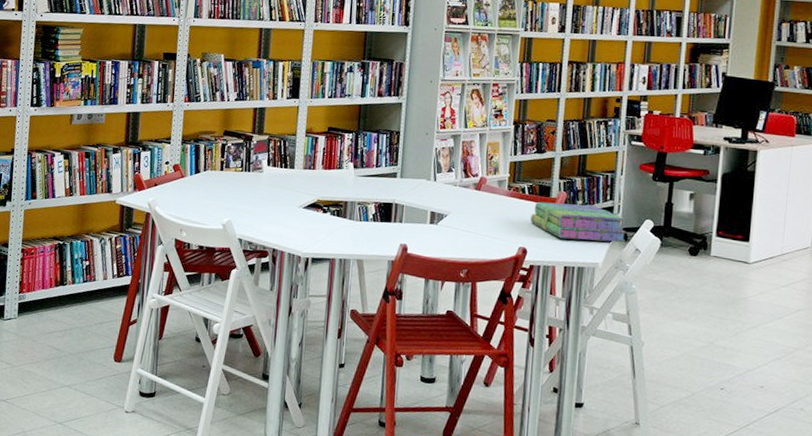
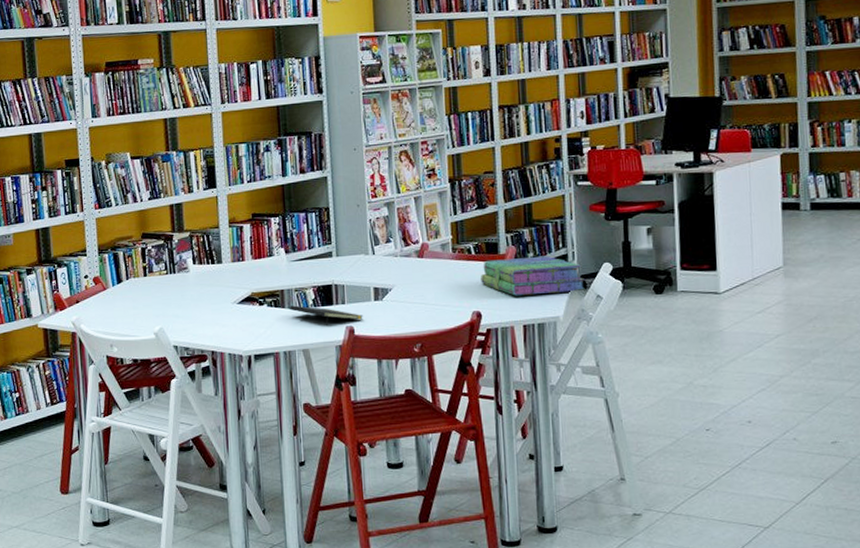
notepad: none [350,217,417,240] -> present [290,305,363,325]

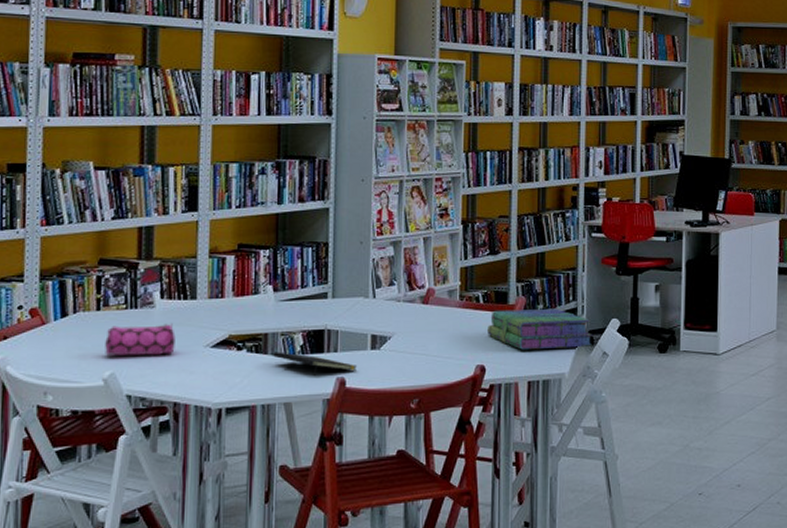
pencil case: none [153,284,208,313] -> present [105,322,175,355]

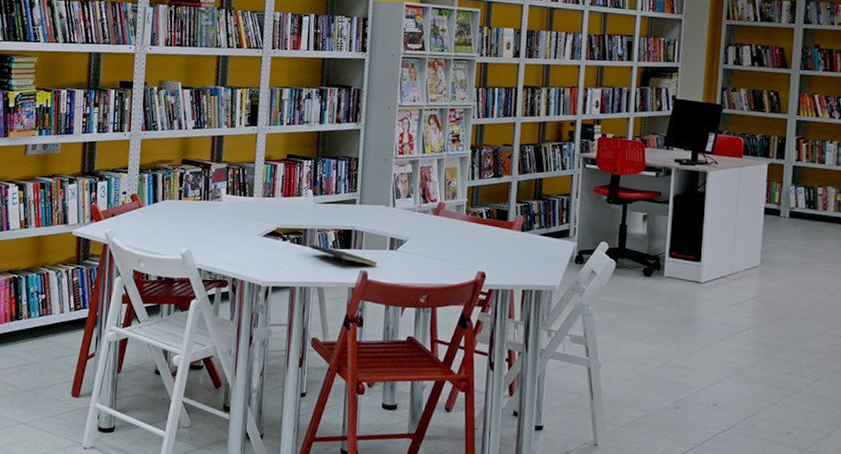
pencil case: present [105,322,175,355] -> none [183,213,236,239]
stack of books: present [487,308,593,350] -> none [489,225,583,265]

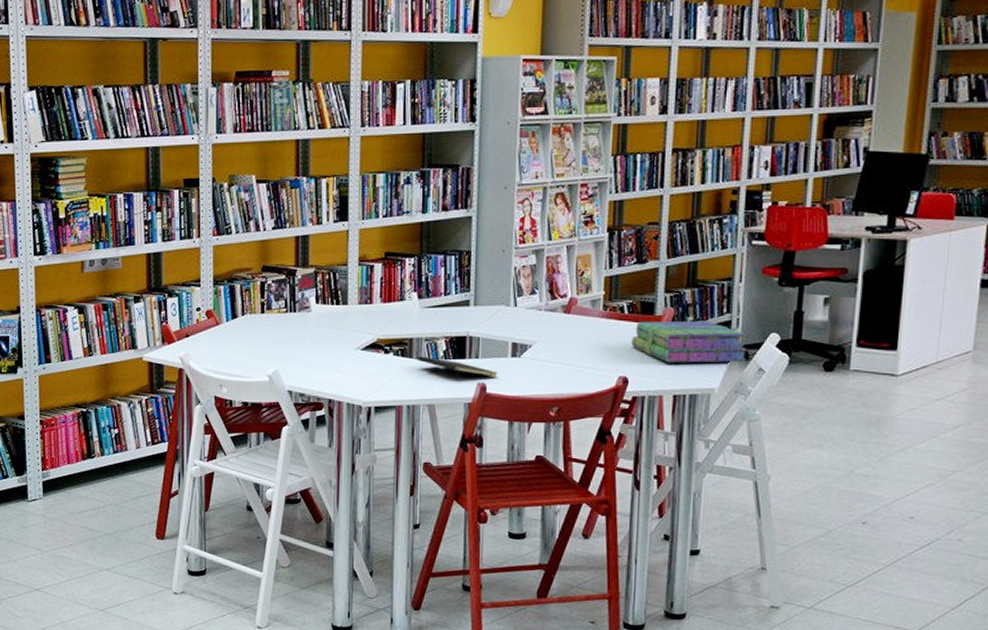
stack of books: none [489,225,583,265] -> present [631,320,749,363]

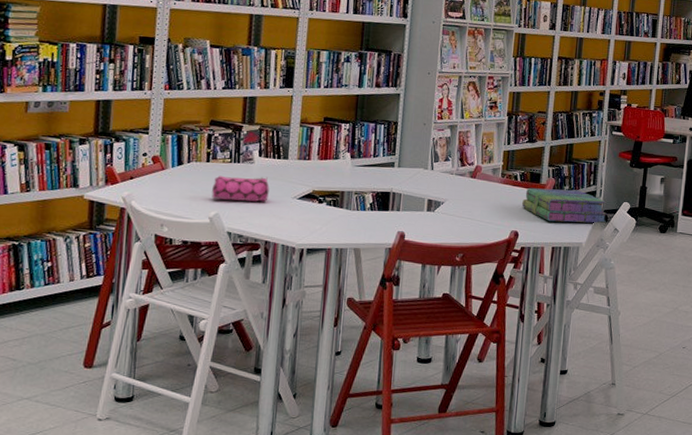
pencil case: none [269,326,329,355] -> present [211,175,269,202]
notepad: present [418,356,497,380] -> none [347,207,415,229]

